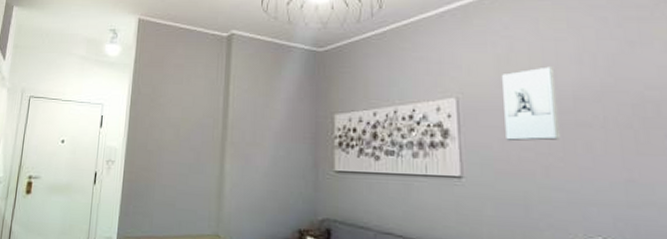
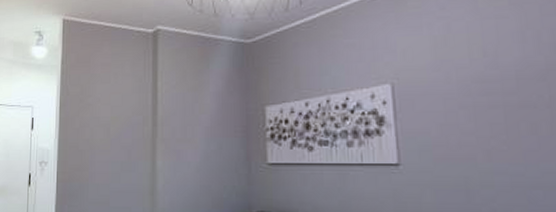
wall sculpture: present [502,66,560,141] -> none [439,46,502,125]

